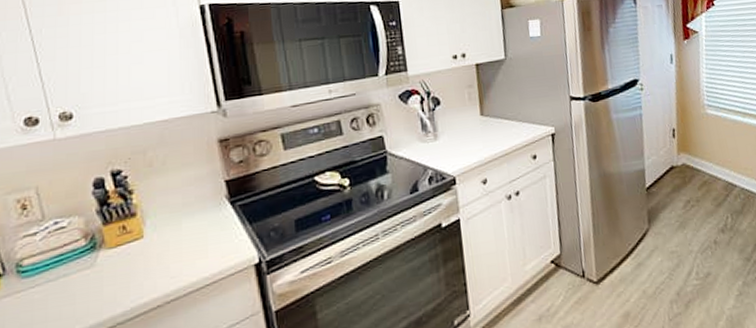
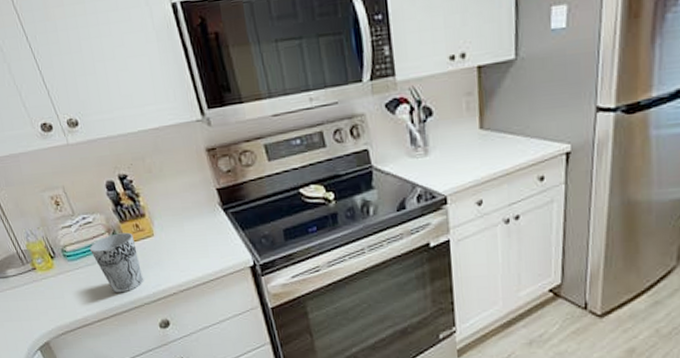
cup: none [55,236,120,315] -> present [89,232,143,293]

